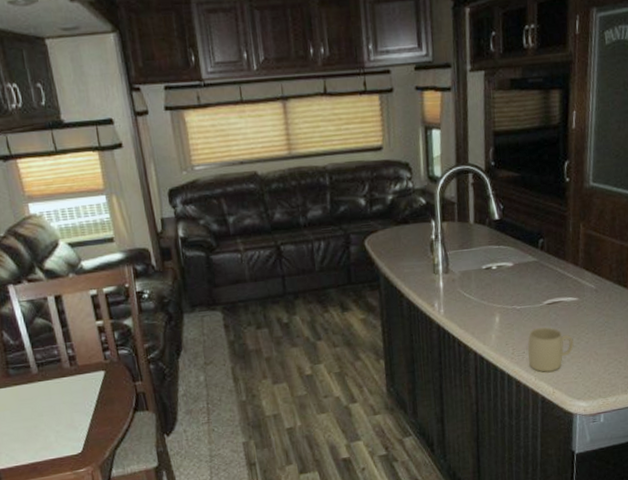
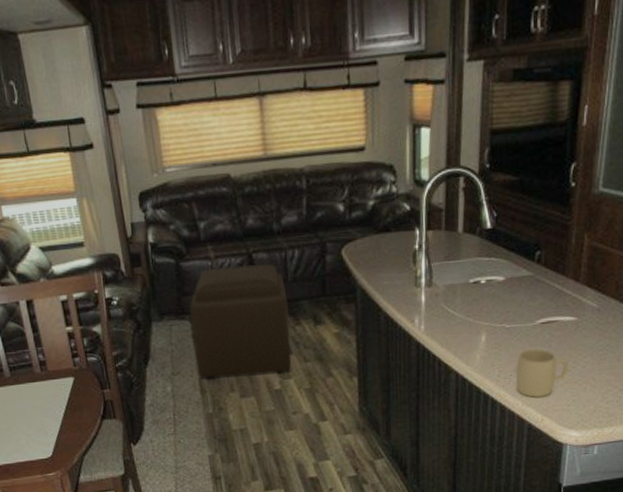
ottoman: none [221,255,321,367] -> present [190,264,291,379]

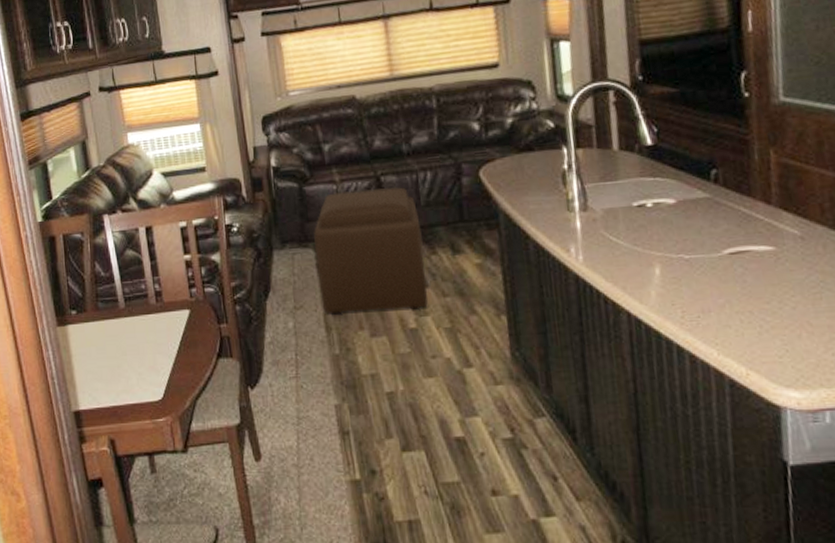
mug: present [516,348,568,398] -> none [703,284,774,346]

